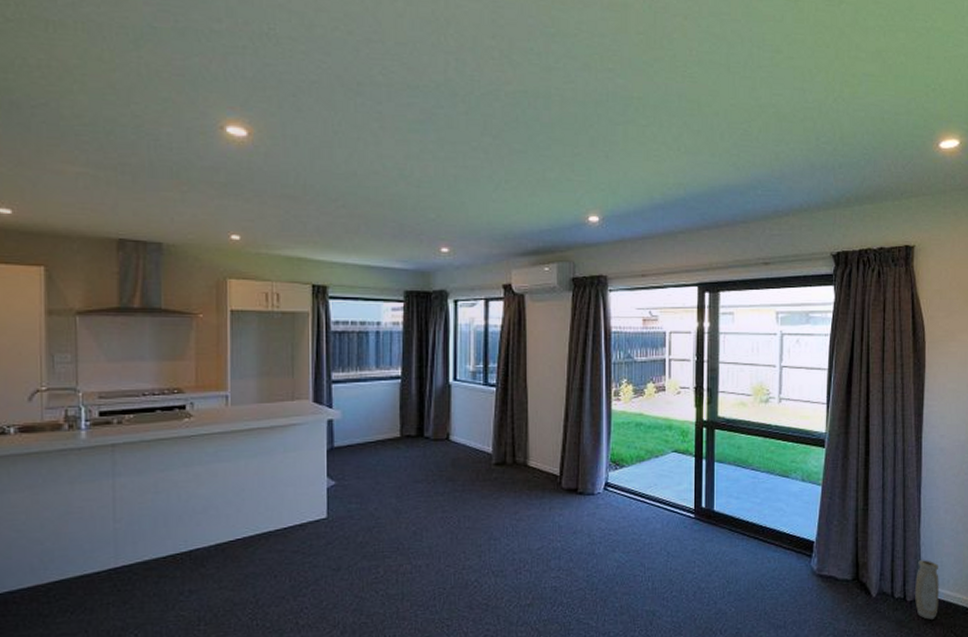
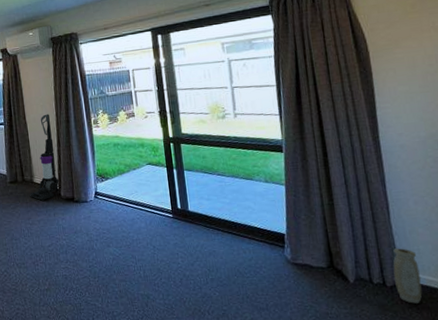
vacuum cleaner: none [519,378,561,490] -> present [29,114,60,201]

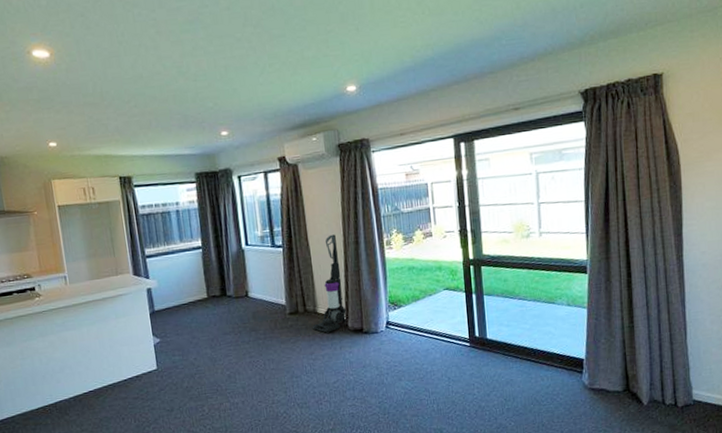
vase: present [393,248,422,304] -> none [685,368,710,422]

